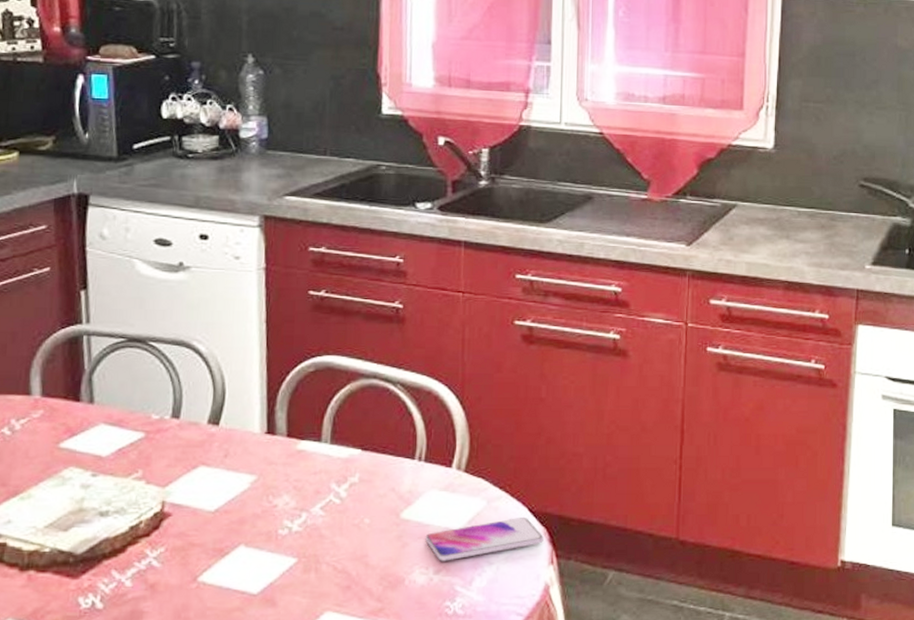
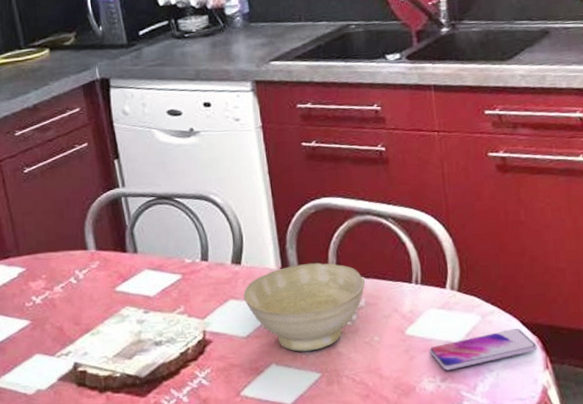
bowl: none [217,429,363,532] -> present [243,262,366,352]

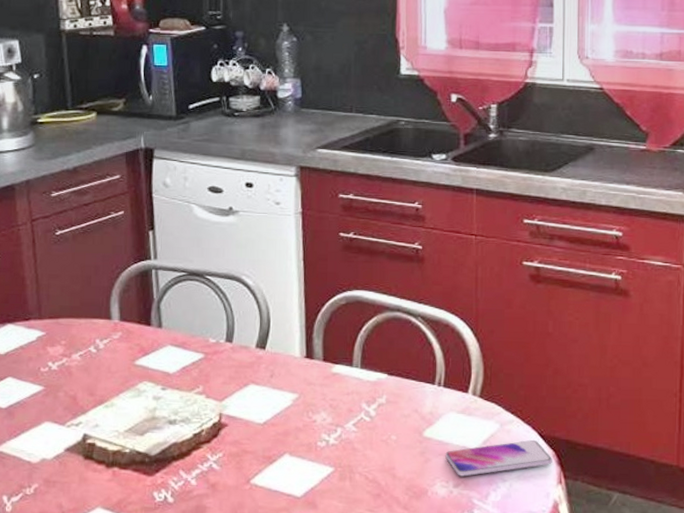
bowl: present [243,262,366,352] -> none [265,354,389,444]

